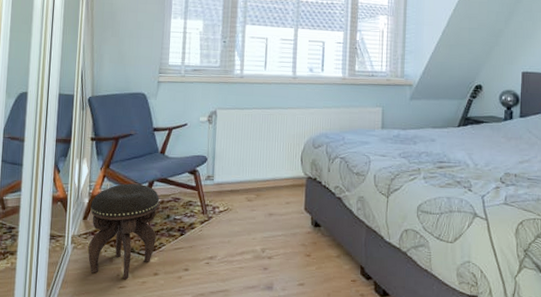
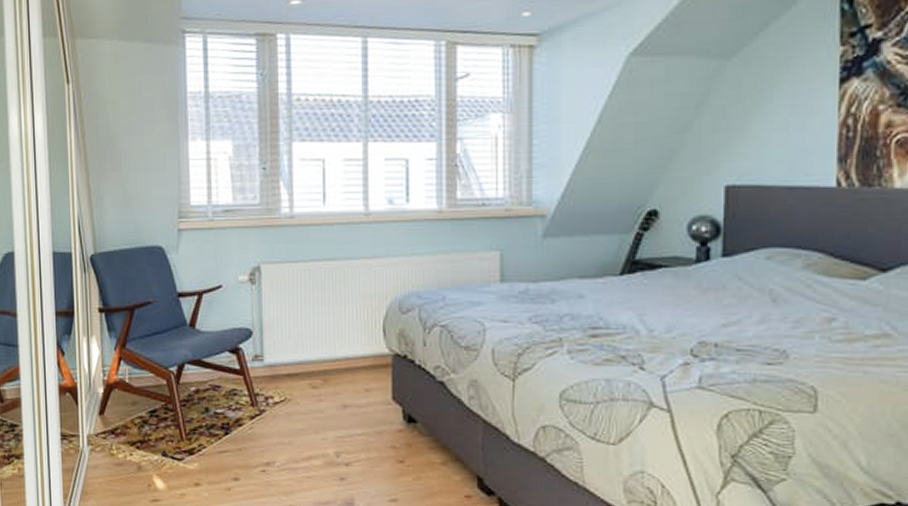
footstool: present [88,183,159,279] -> none [107,366,193,490]

